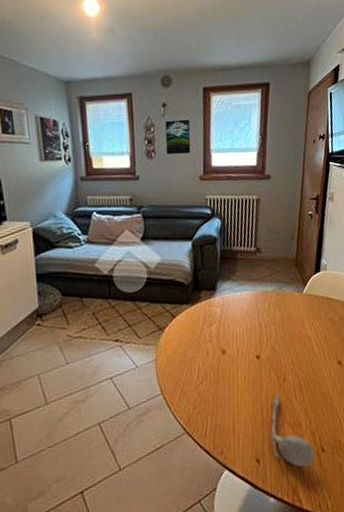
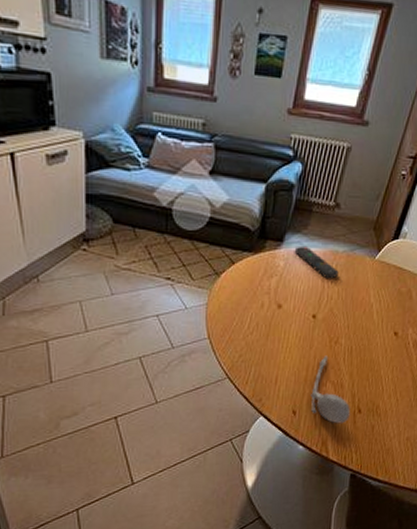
remote control: none [227,291,273,319] -> present [294,245,339,279]

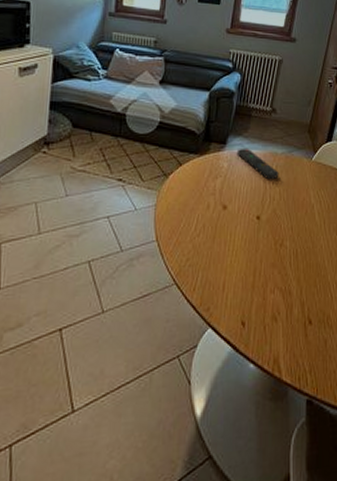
spoon: present [311,355,351,424] -> none [259,259,302,338]

